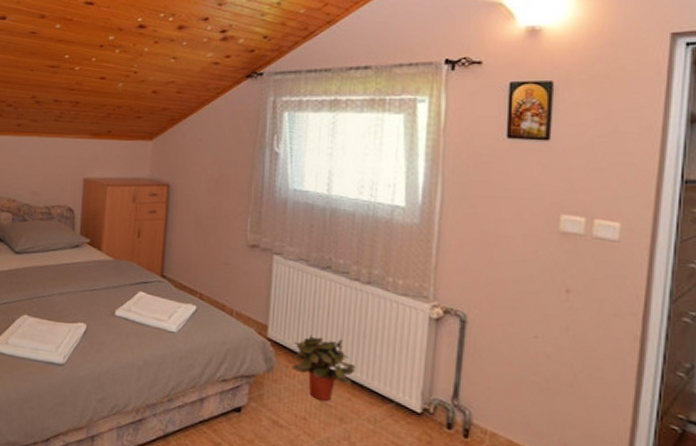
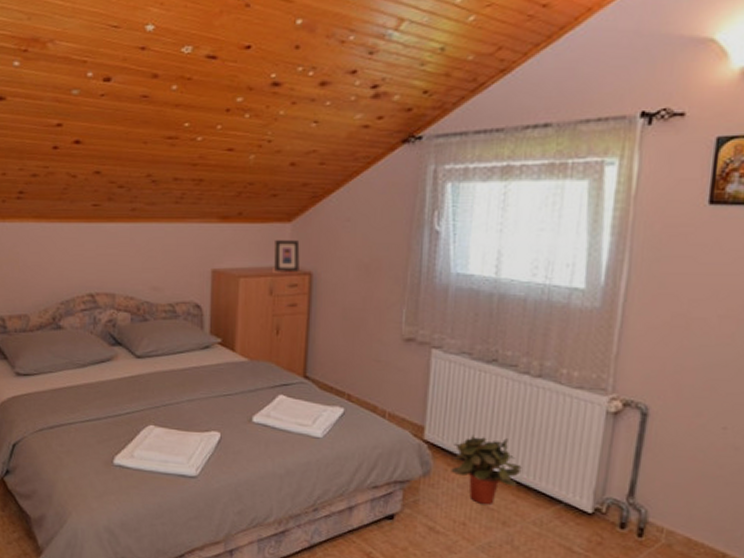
picture frame: none [137,155,160,183] -> present [274,240,300,271]

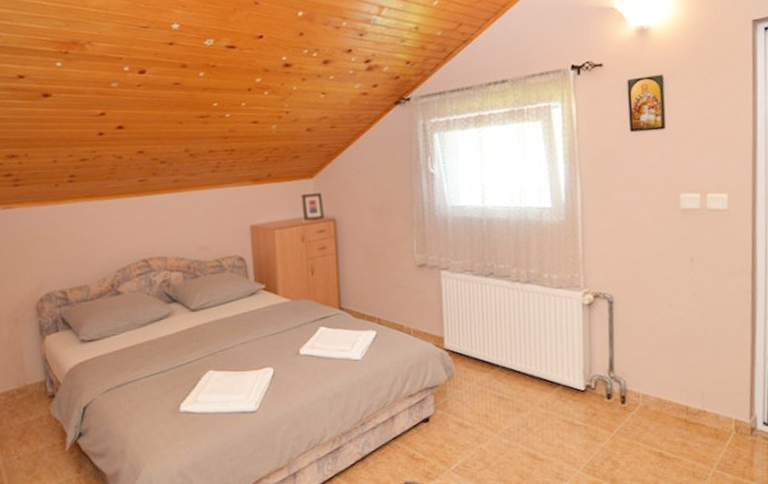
potted plant: present [451,435,522,504] -> none [469,337,526,396]

